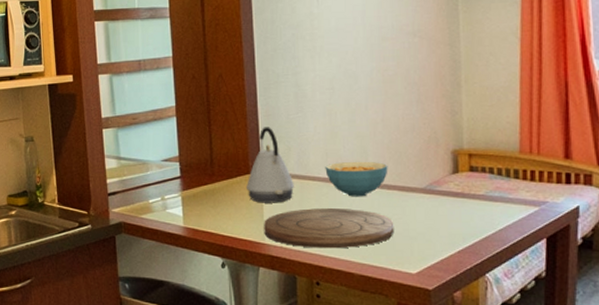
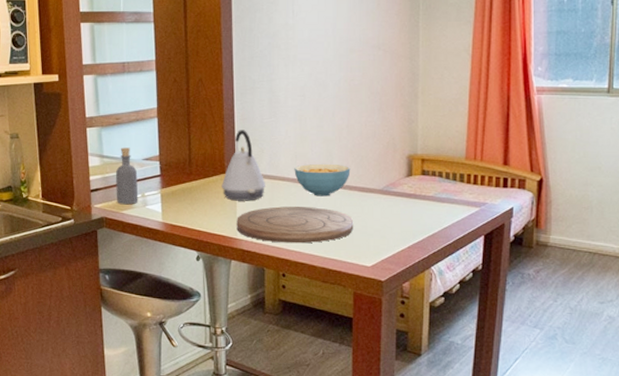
bottle: none [133,148,158,209] -> present [115,147,139,205]

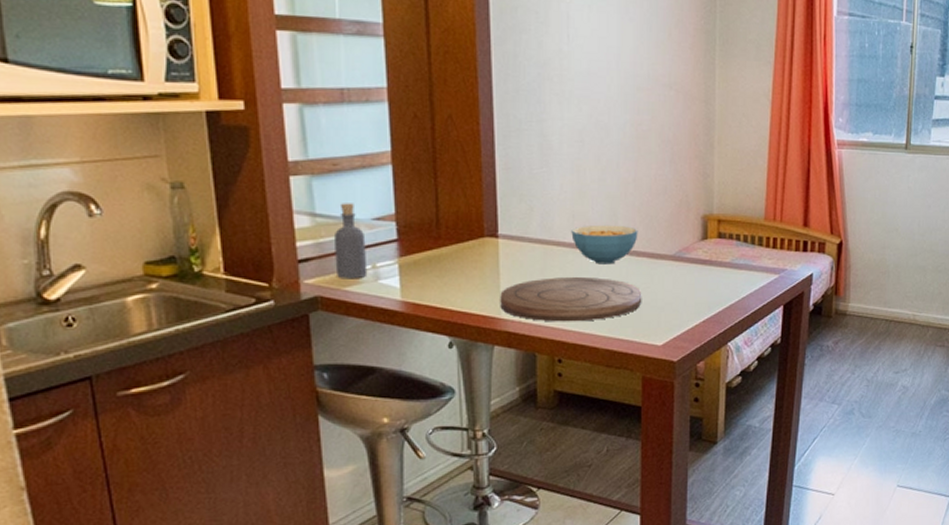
kettle: present [222,130,265,201] -> none [480,182,536,272]

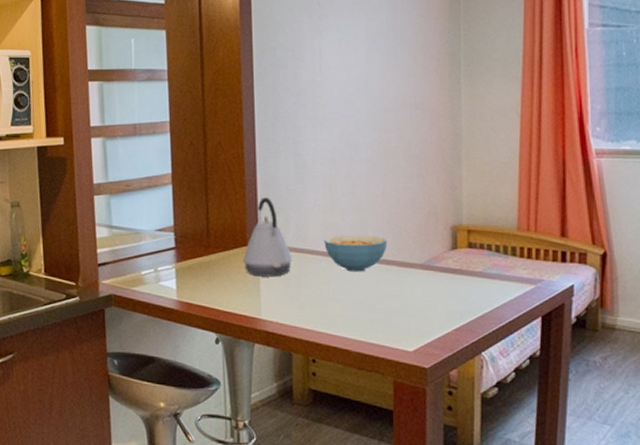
bottle: present [333,203,368,279] -> none [125,217,151,281]
kettle: none [480,182,536,272] -> present [243,197,292,277]
cutting board: present [500,277,642,322] -> none [260,283,392,325]

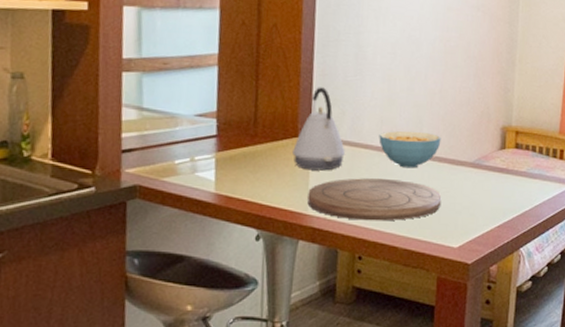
cutting board: none [260,283,392,325] -> present [307,178,442,221]

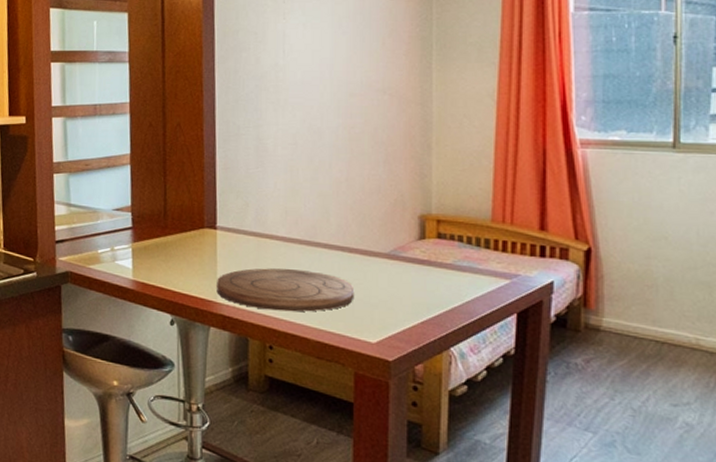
kettle: present [293,87,345,171] -> none [200,180,250,261]
cereal bowl: present [379,131,441,168] -> none [284,221,351,259]

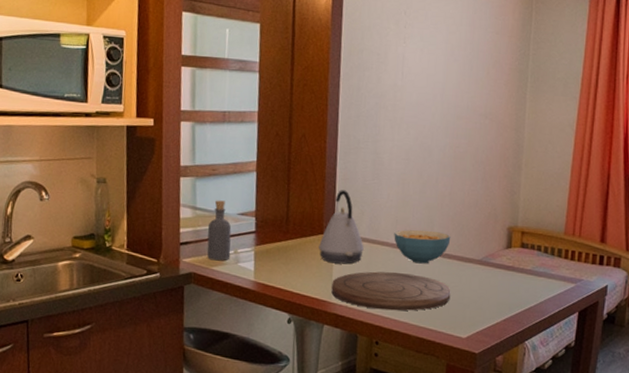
bottle: none [82,196,108,259] -> present [207,200,232,261]
kettle: none [200,180,250,261] -> present [319,190,364,264]
cereal bowl: none [284,221,351,259] -> present [394,230,451,264]

